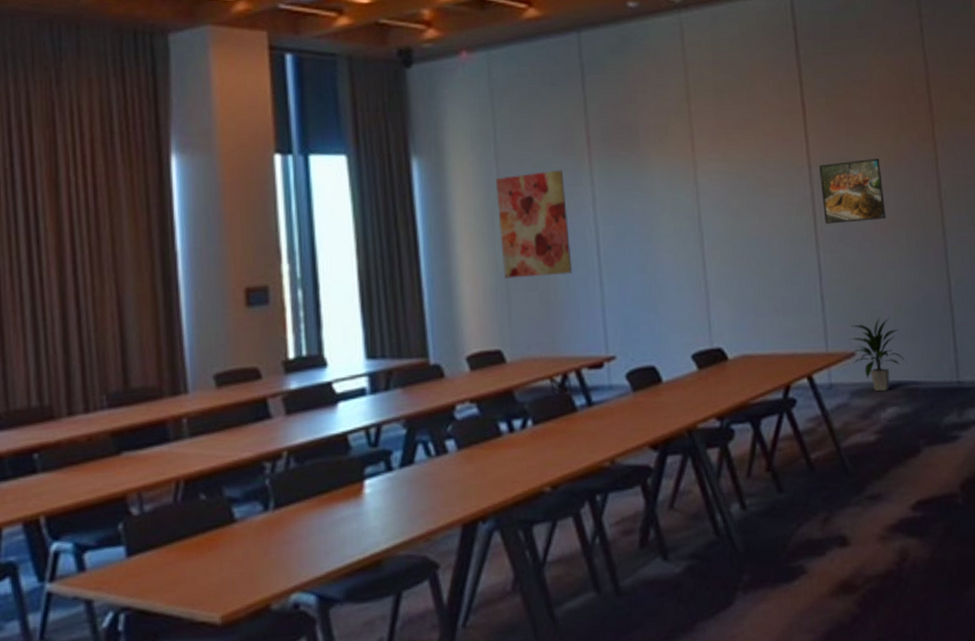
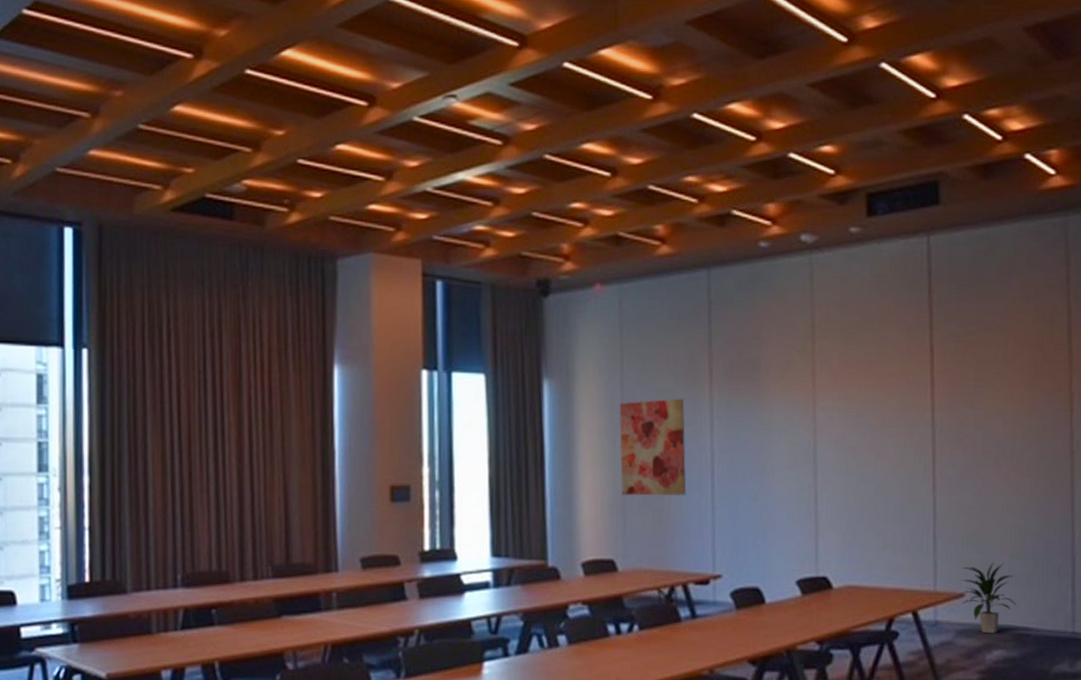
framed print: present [819,158,886,224] -> none [943,405,1011,467]

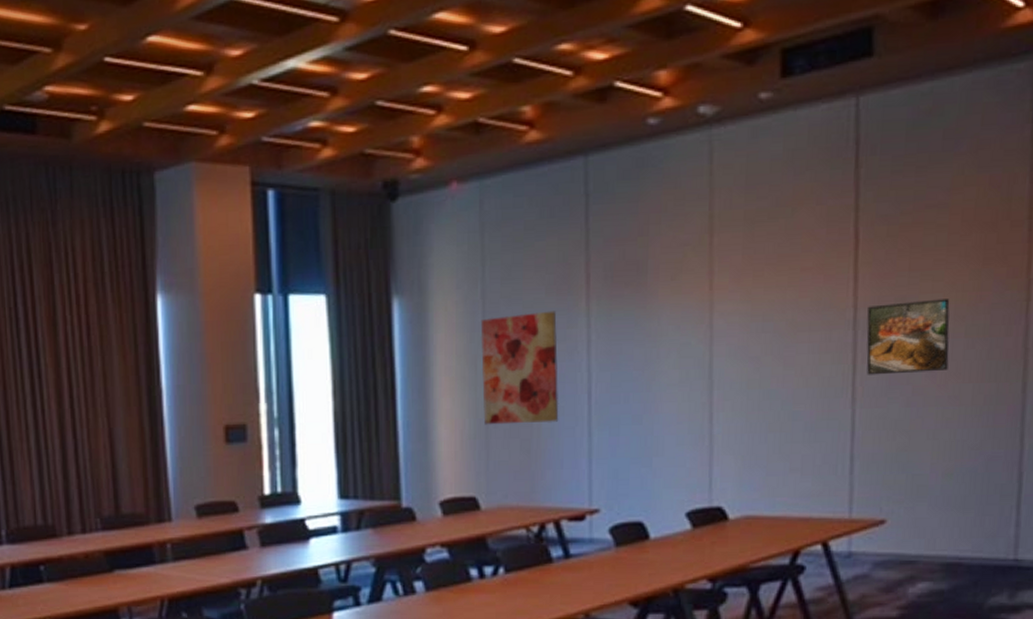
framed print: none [943,405,1011,467] -> present [866,299,950,375]
indoor plant: present [961,561,1019,634] -> none [881,482,950,565]

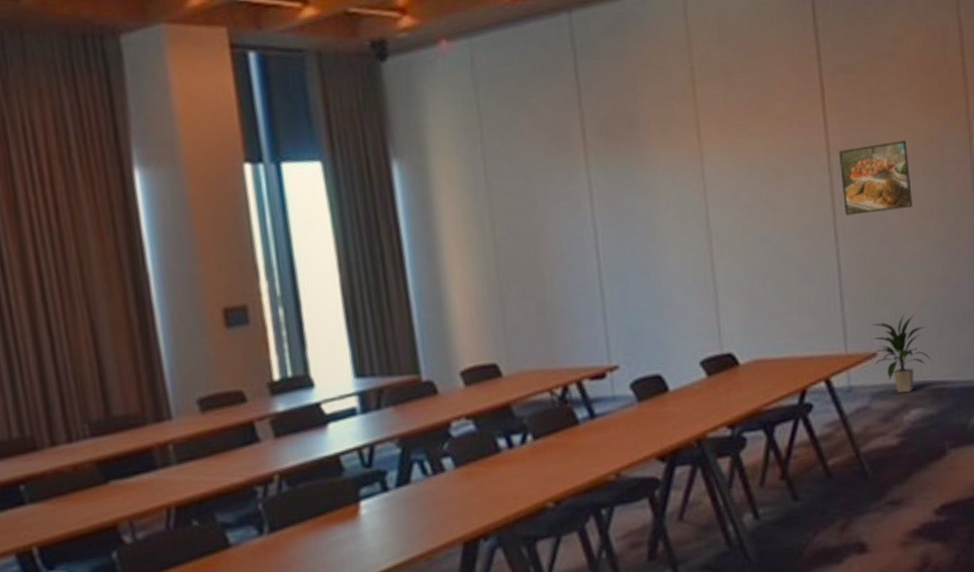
wall art: present [480,310,559,425] -> none [483,167,570,288]
indoor plant: none [881,482,950,565] -> present [872,314,933,393]

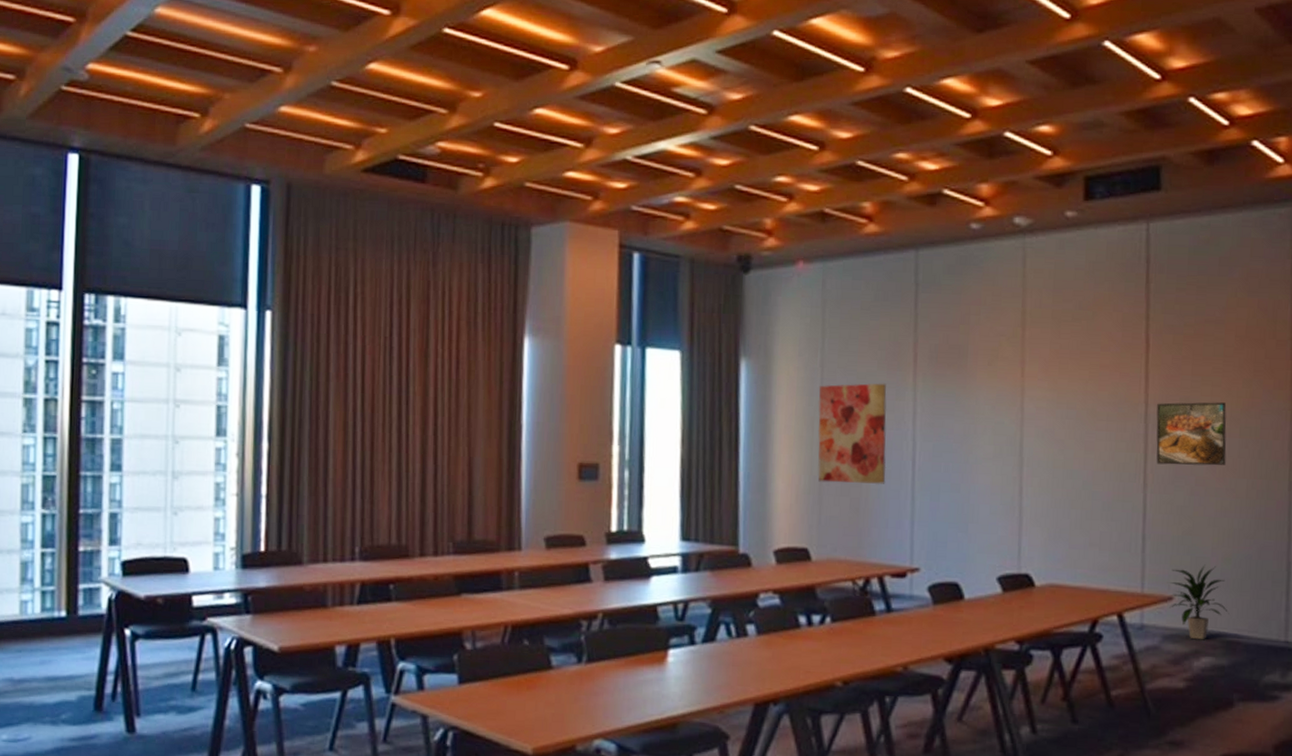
wall art: none [483,167,570,288] -> present [817,383,887,485]

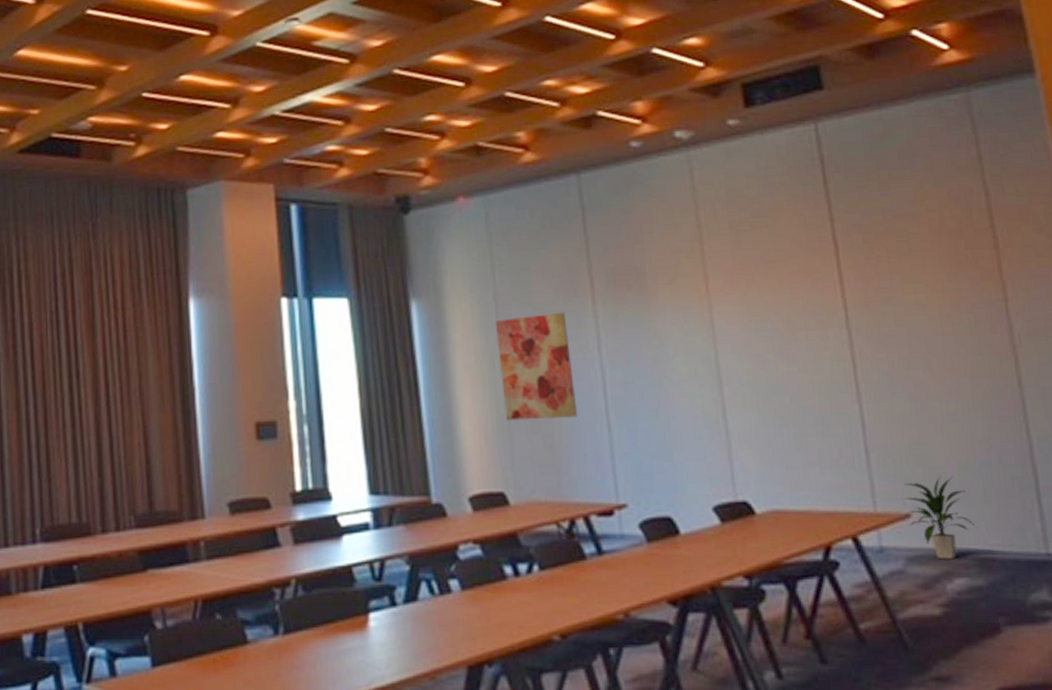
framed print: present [1156,402,1227,466] -> none [857,299,944,371]

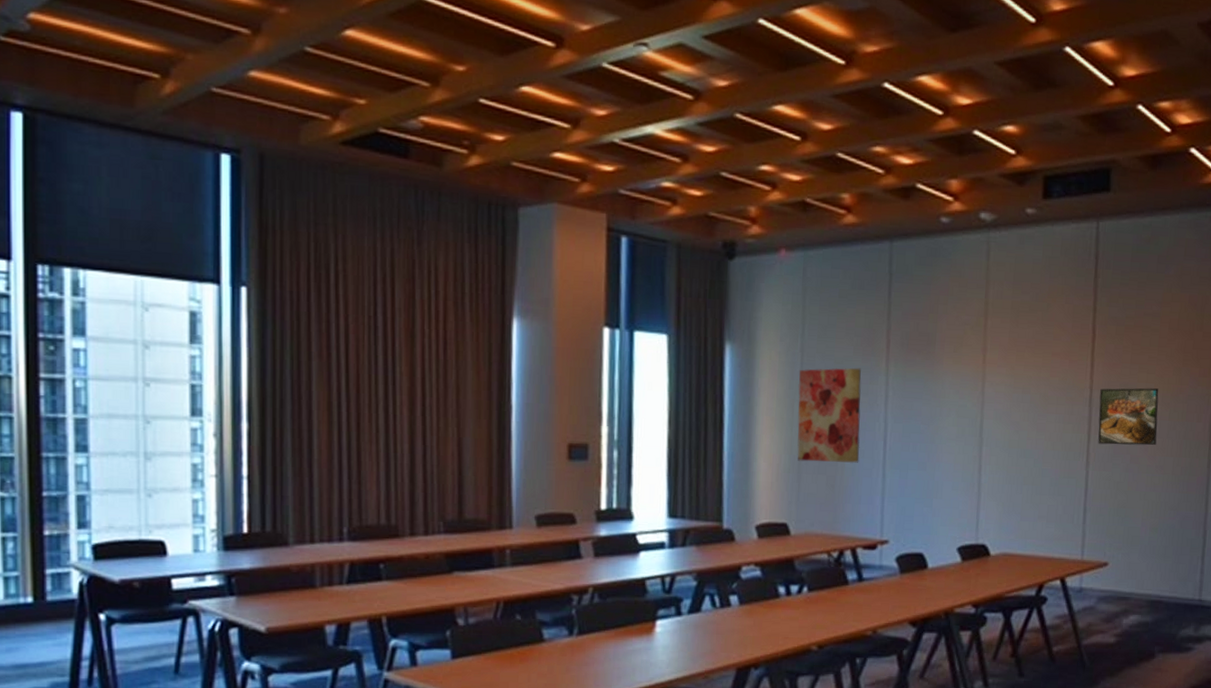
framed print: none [857,299,944,371] -> present [1098,388,1159,446]
indoor plant: present [904,475,977,560] -> none [1104,533,1154,600]

